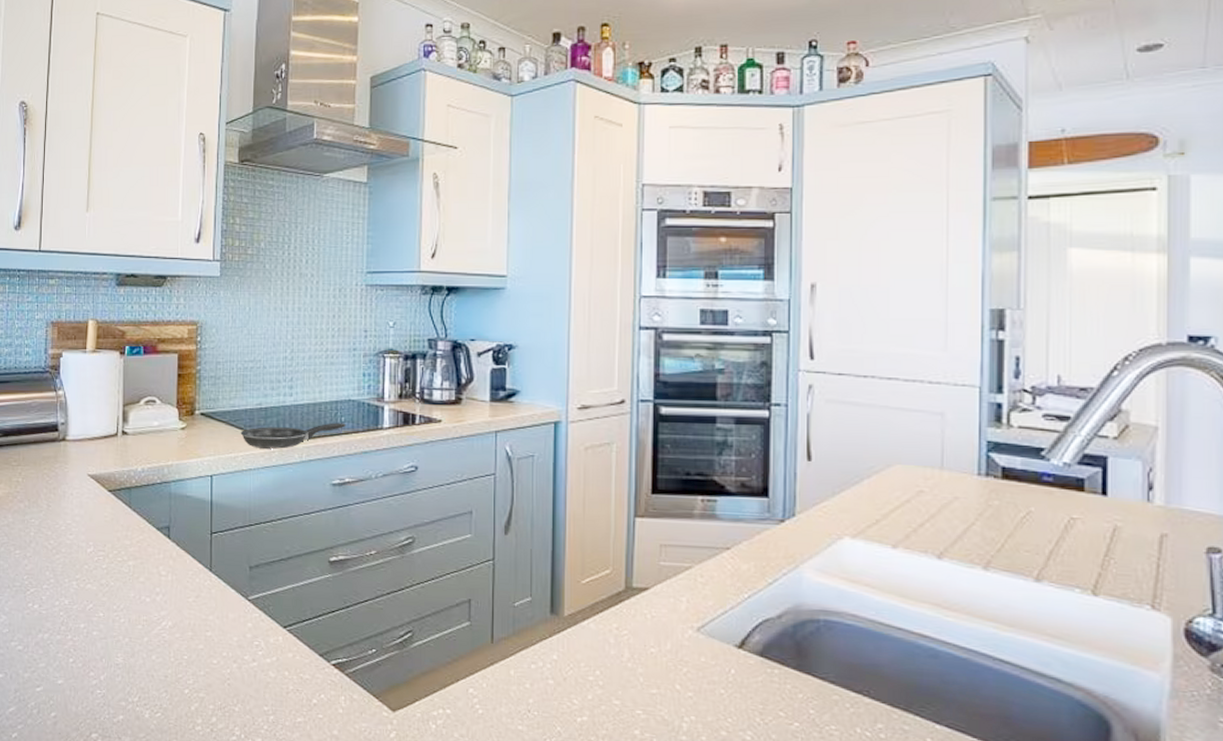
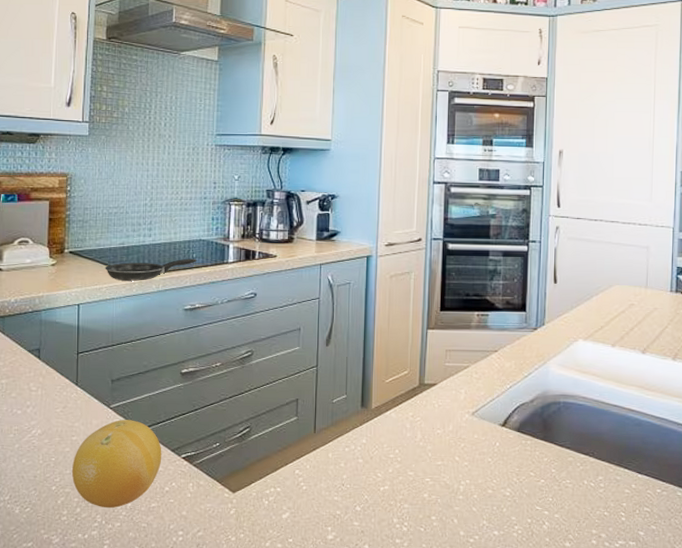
fruit: none [207,614,309,720] -> present [72,420,162,508]

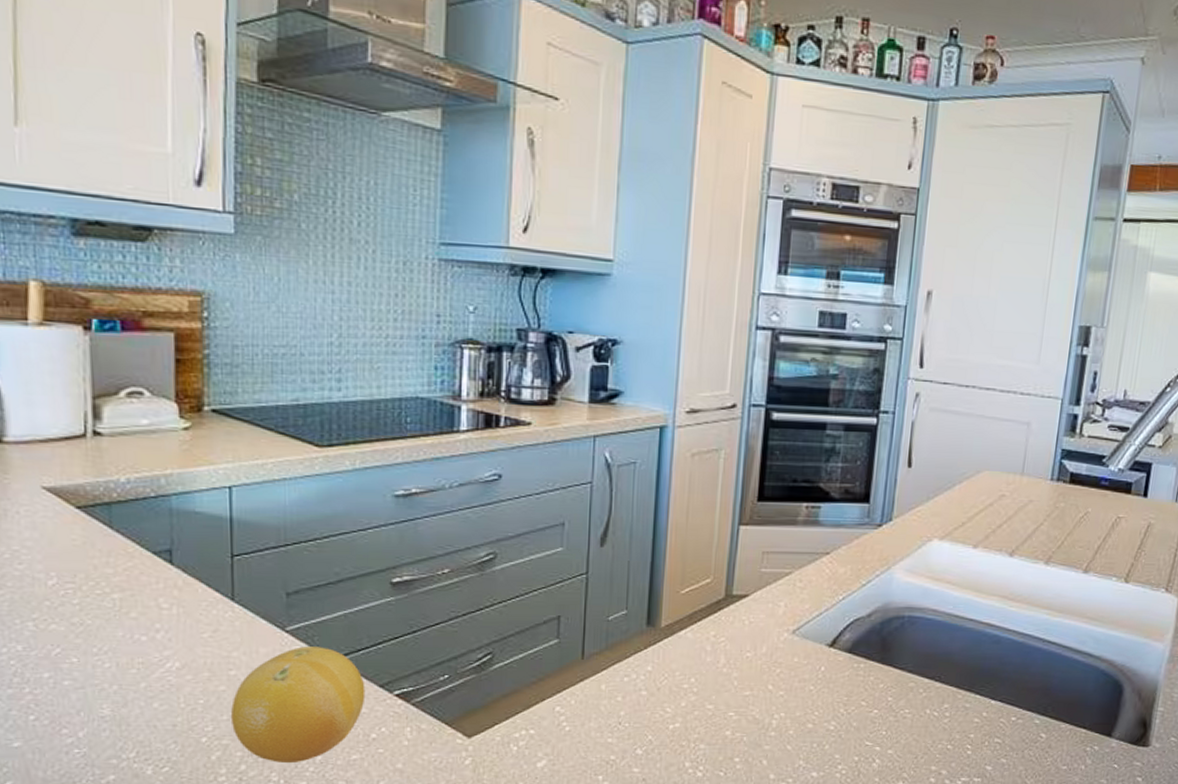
frying pan: present [105,258,197,281] -> none [269,424,413,455]

